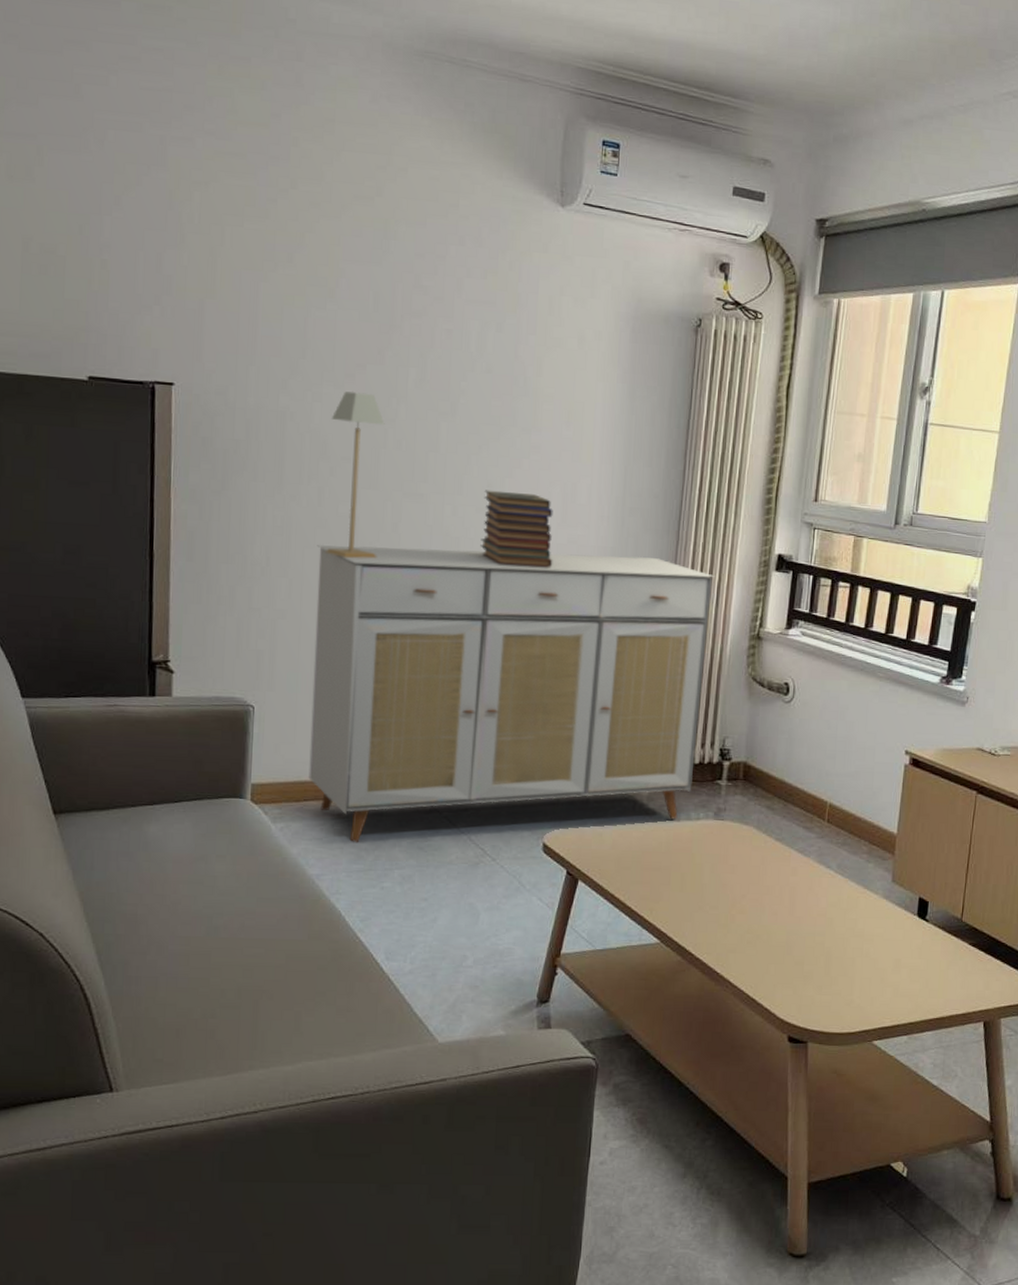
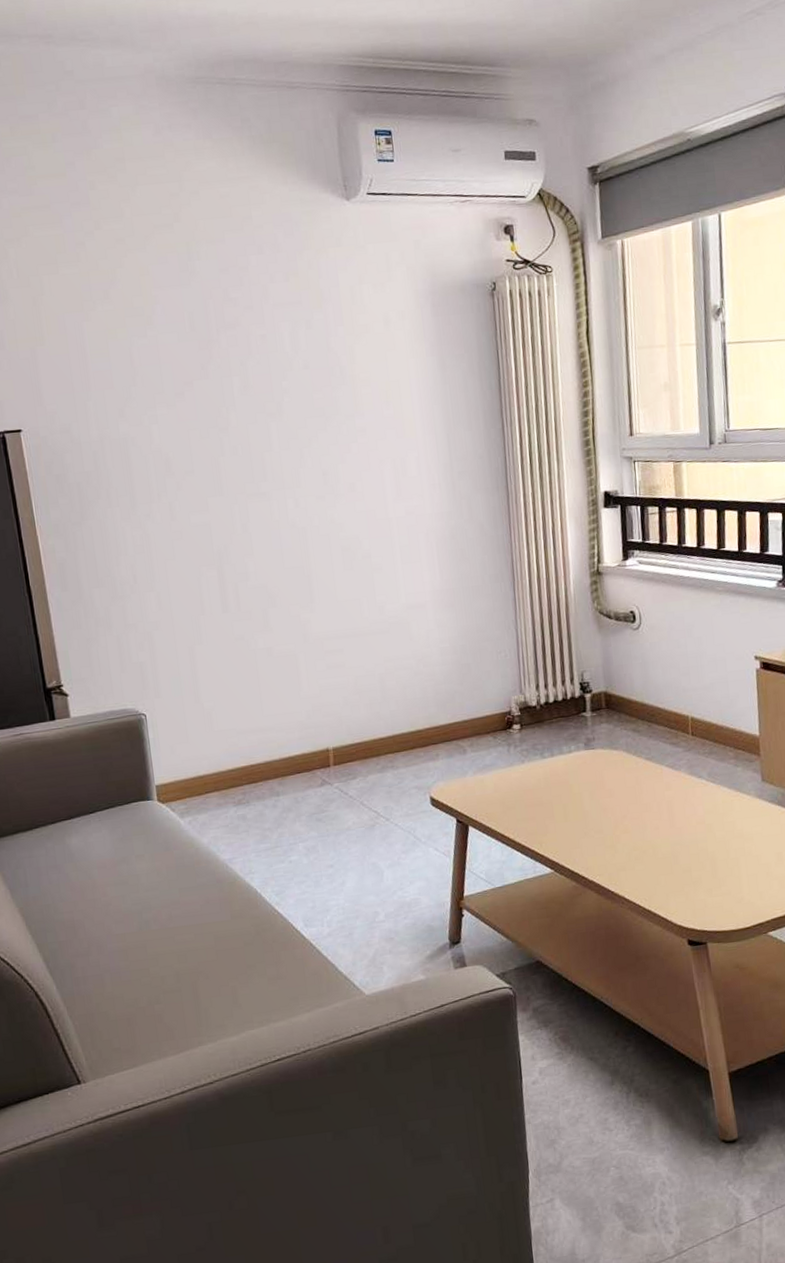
sideboard: present [308,544,715,843] -> none [176,514,560,825]
table lamp: present [324,391,385,559] -> none [169,407,233,565]
book stack: present [480,490,553,568] -> none [321,474,395,546]

